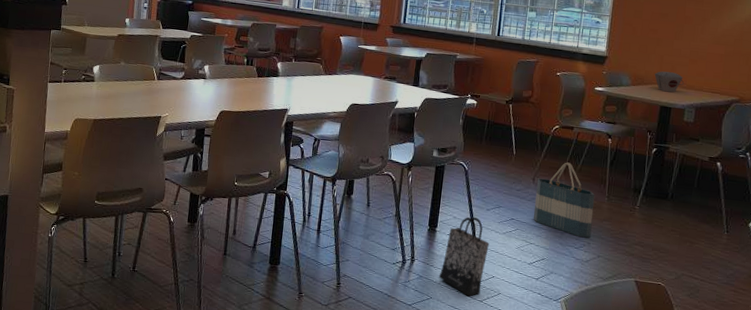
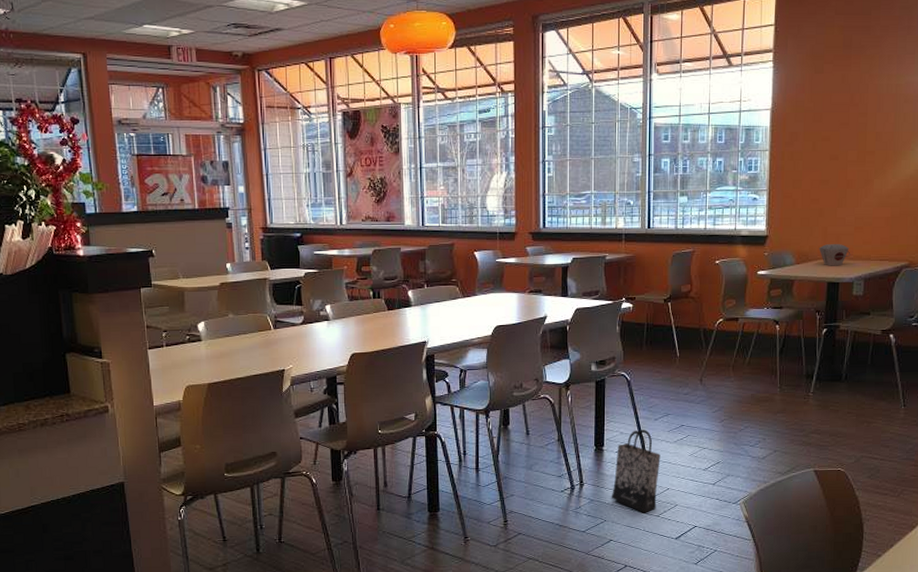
tote bag: present [533,162,595,238] -> none [704,357,767,434]

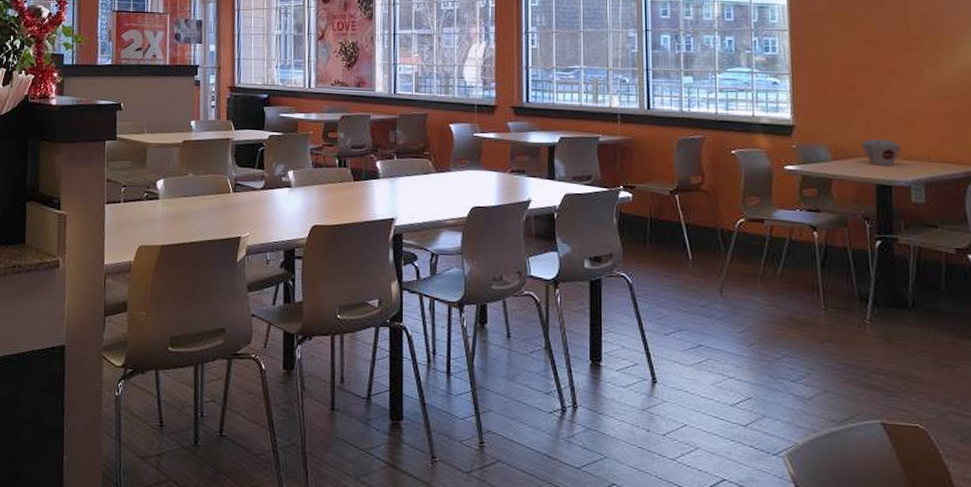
shopping bag: present [611,429,661,513] -> none [612,345,674,454]

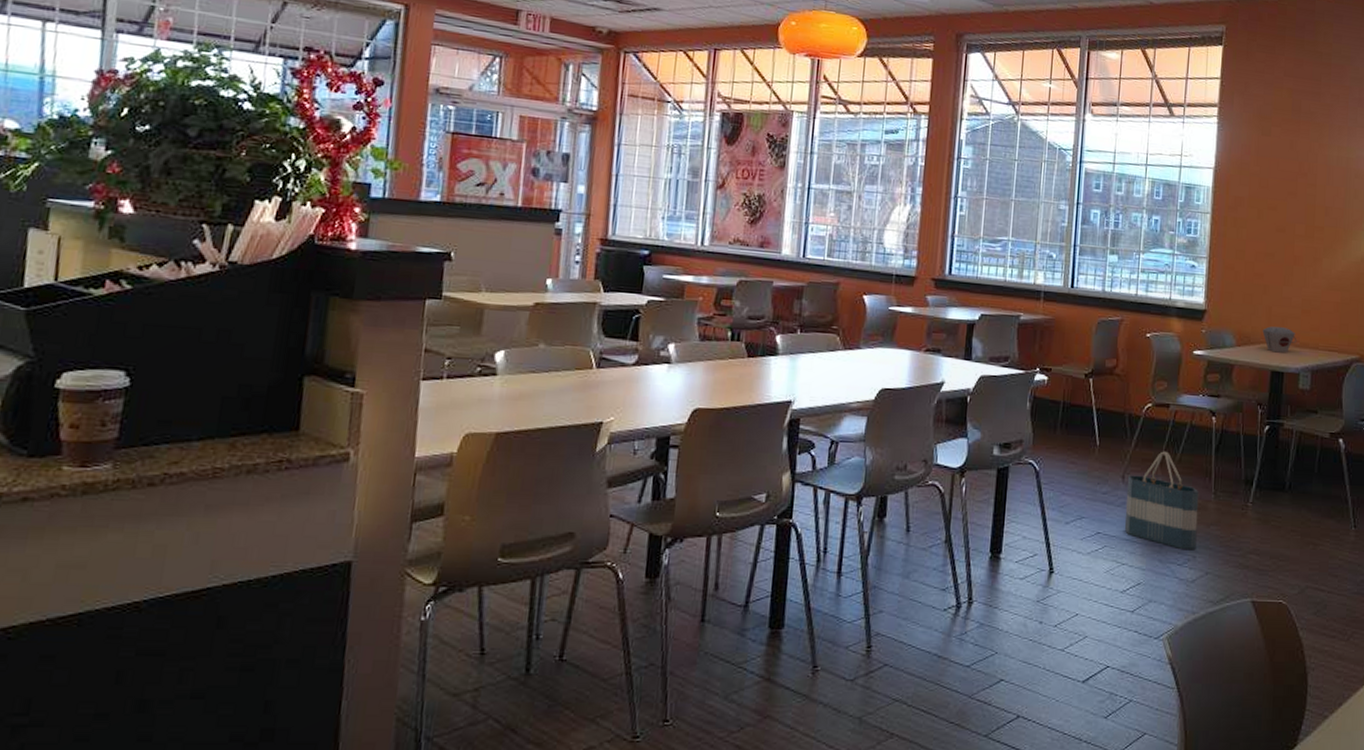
tote bag: none [725,266,810,366] -> present [1124,451,1199,550]

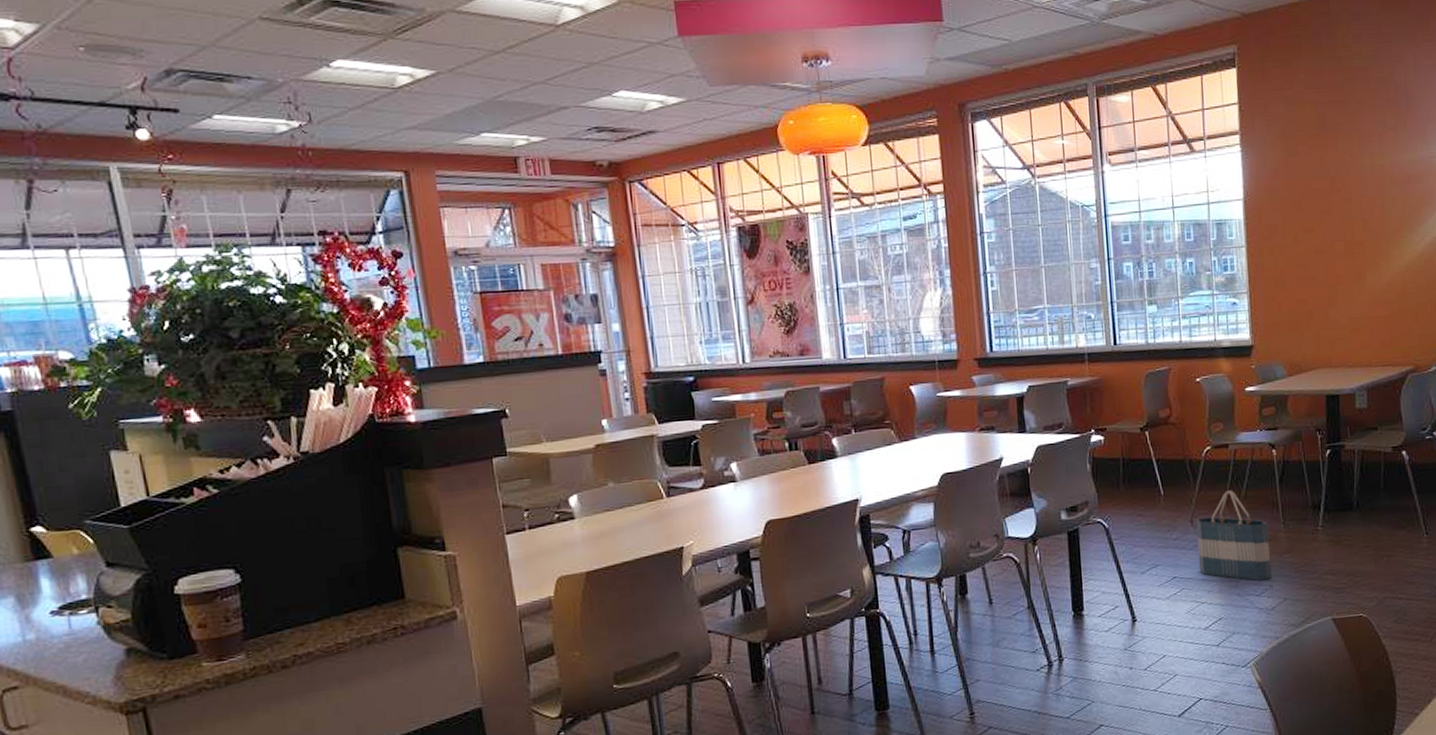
takeout container: present [1262,326,1297,353] -> none [1312,350,1349,377]

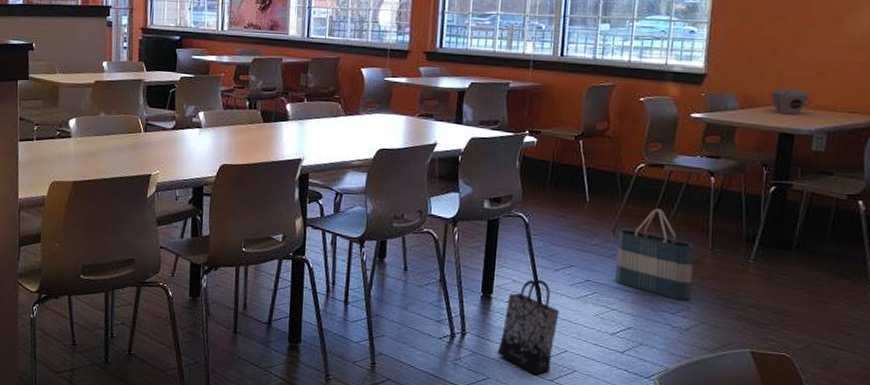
shopping bag: none [1097,586,1153,689] -> present [496,279,559,376]
takeout container: none [1312,350,1349,377] -> present [770,89,812,115]

